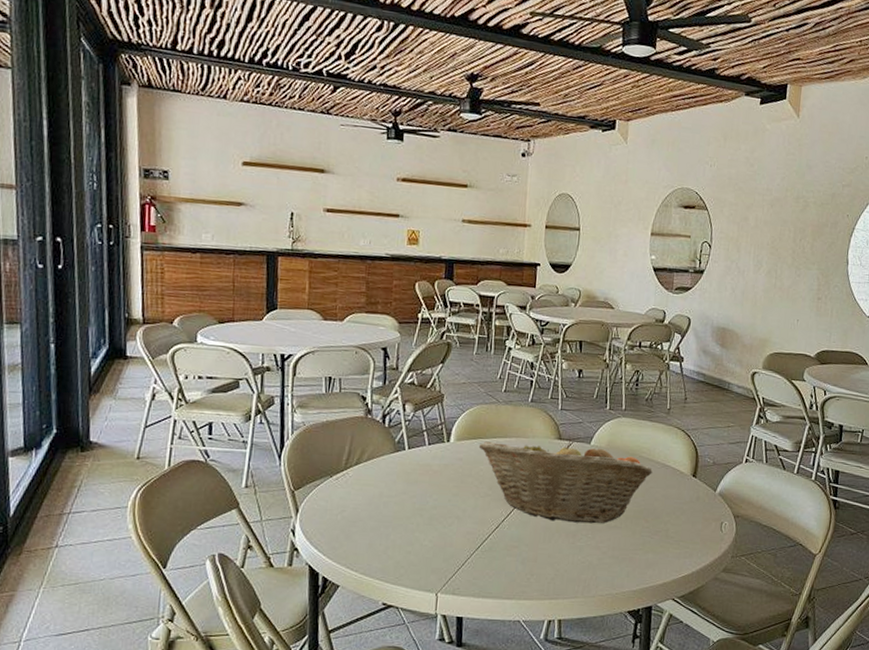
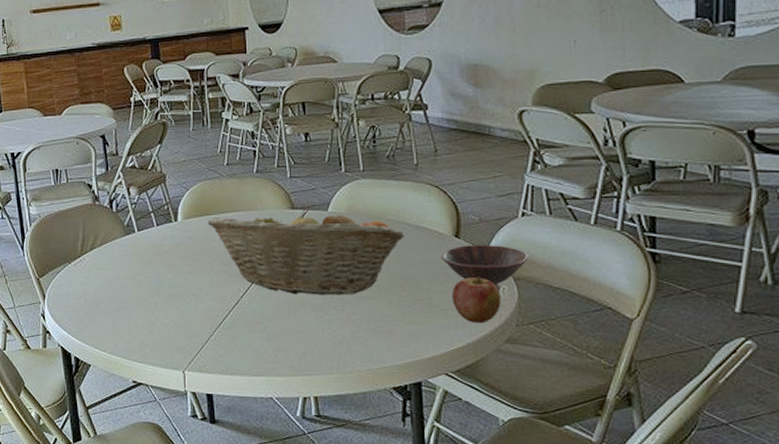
bowl: none [680,484,747,526] -> present [441,244,528,290]
apple: none [684,512,723,554] -> present [452,276,501,324]

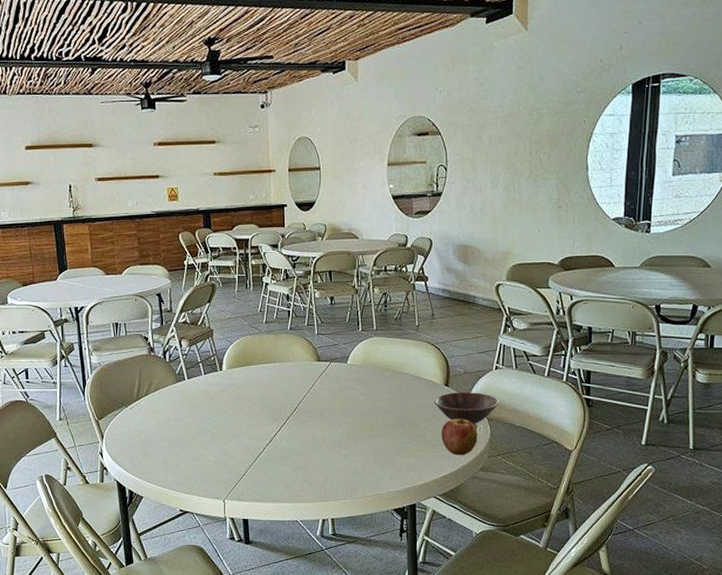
fruit basket: present [207,206,404,295] -> none [247,359,406,434]

